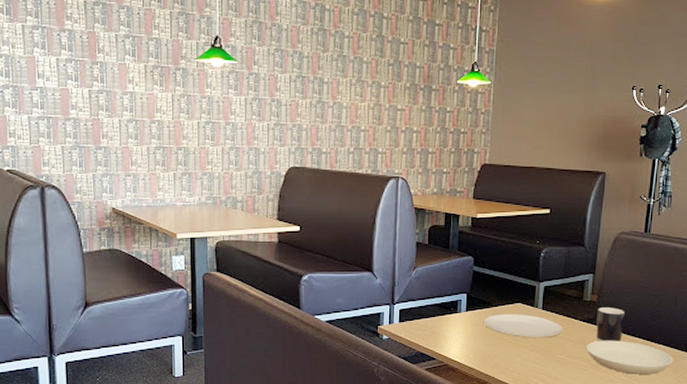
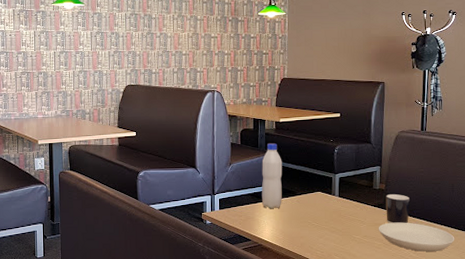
water bottle: none [450,244,477,323] -> present [261,143,283,209]
plate: present [483,314,563,338] -> none [289,201,358,222]

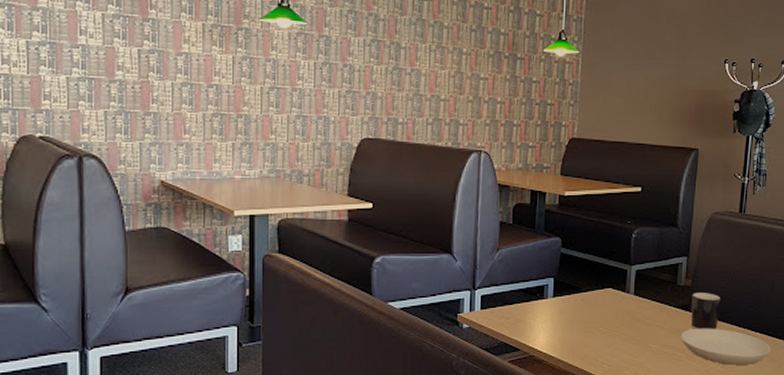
water bottle: present [261,143,283,209] -> none [536,224,565,310]

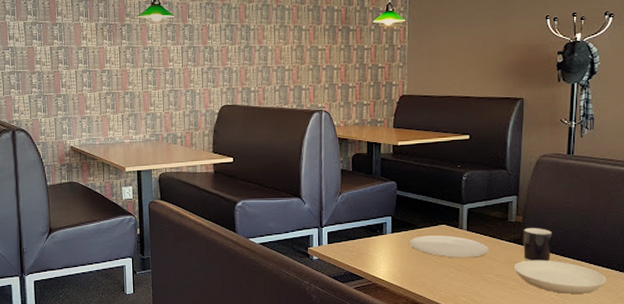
plate: none [571,300,657,326] -> present [409,235,489,258]

